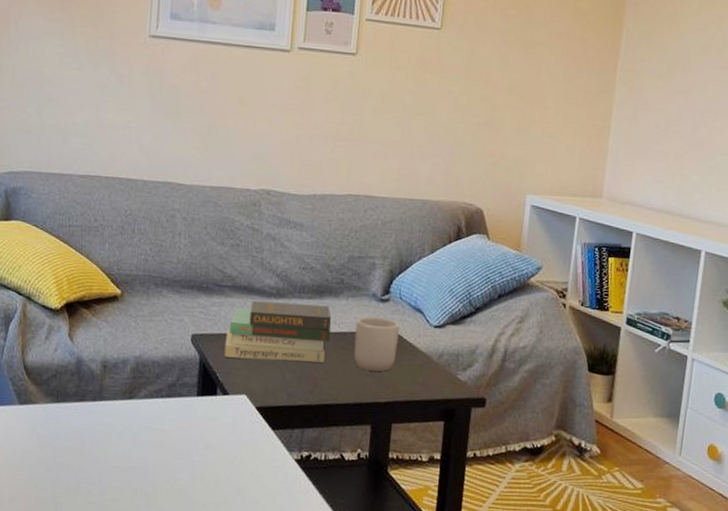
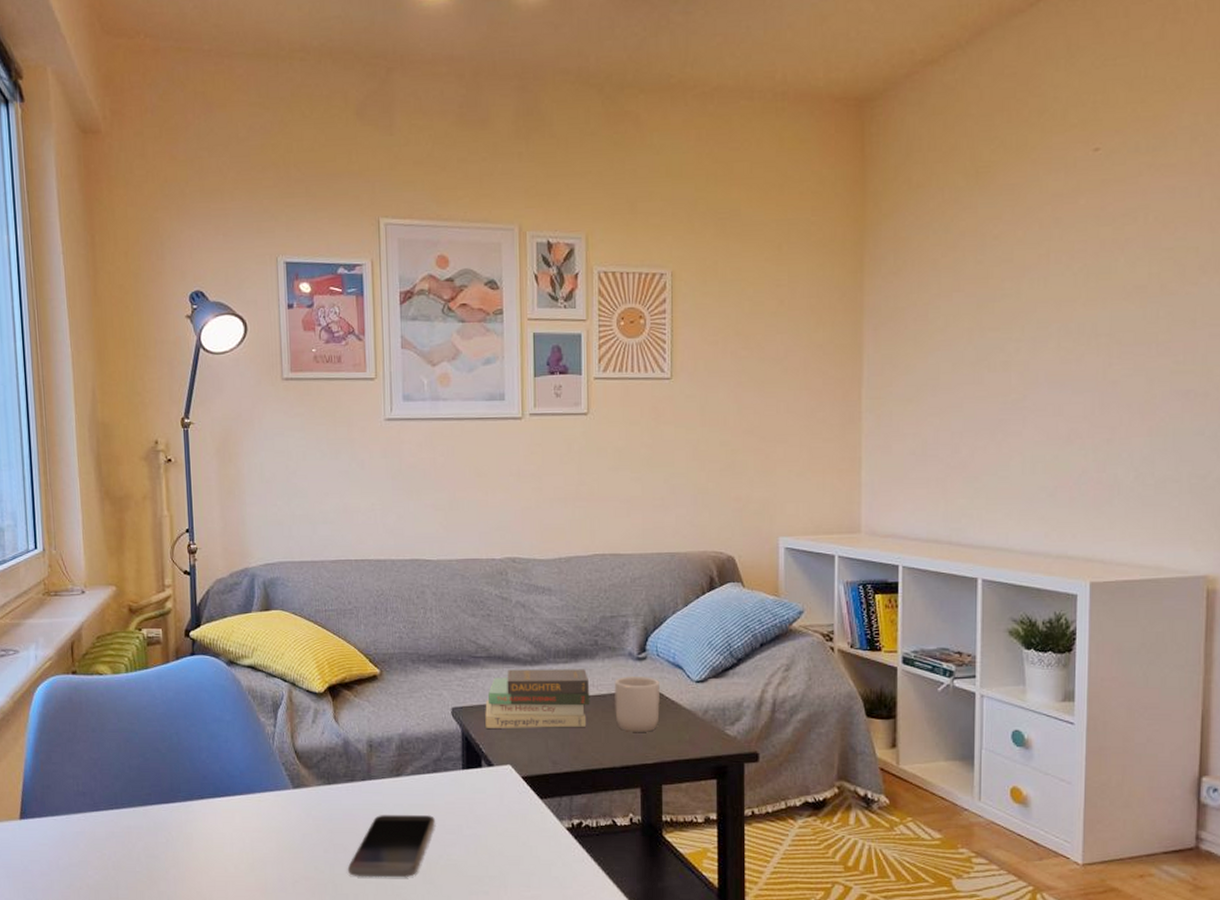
smartphone: none [69,436,166,500] -> present [347,815,436,878]

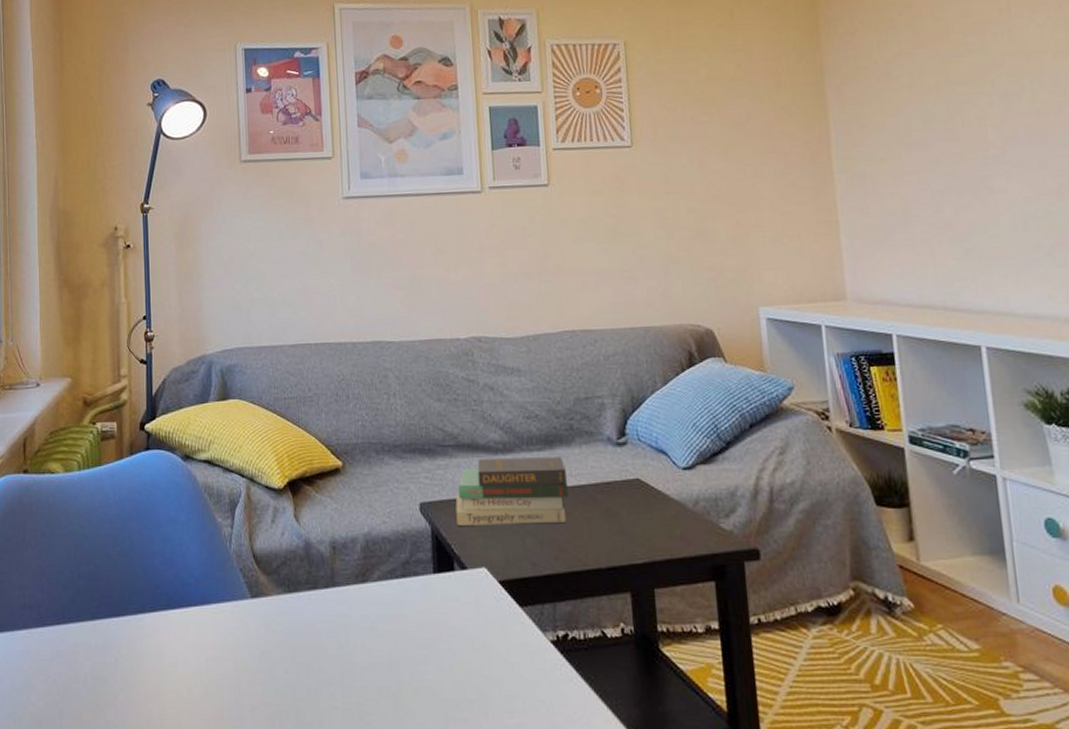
smartphone: present [347,815,436,878] -> none [310,628,407,703]
mug: present [614,676,660,732] -> none [594,464,646,527]

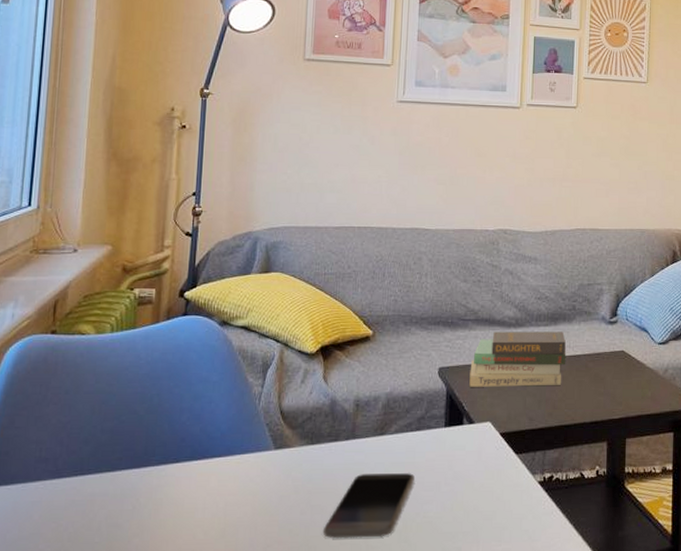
smartphone: none [310,628,407,703] -> present [322,473,416,539]

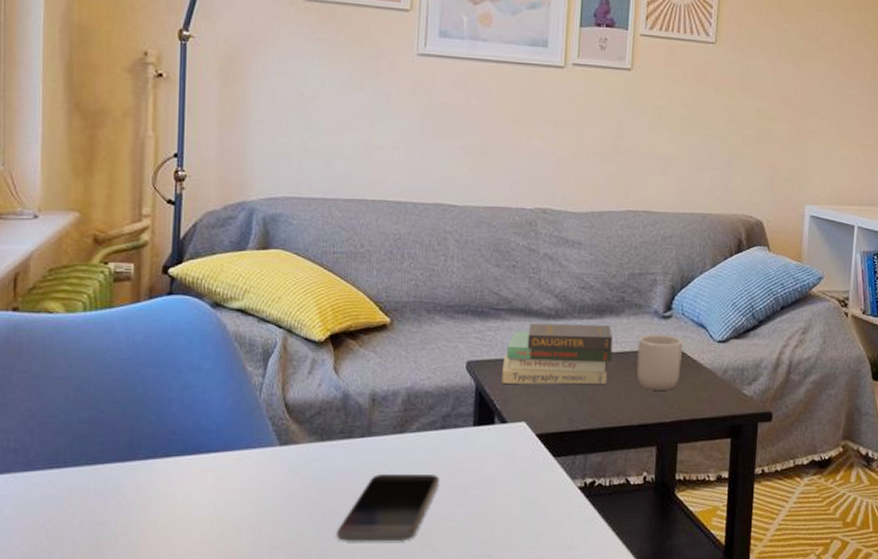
mug: none [587,339,627,390] -> present [636,334,683,390]

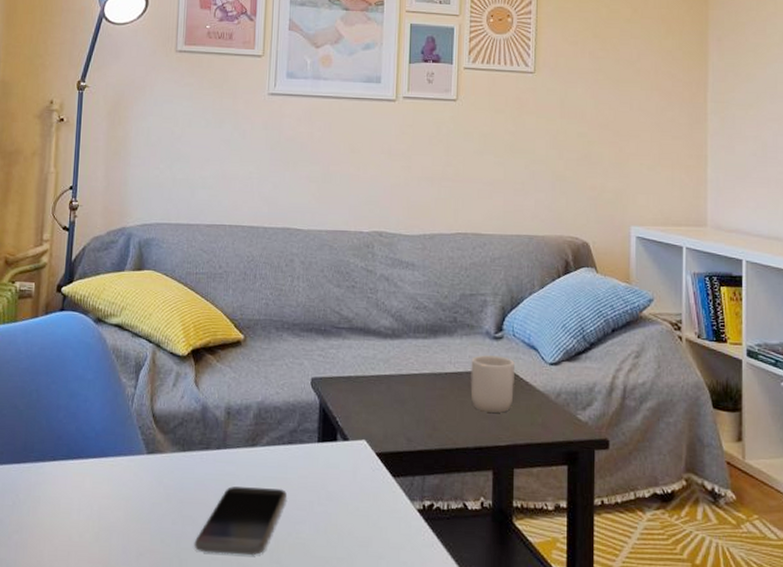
books: present [502,323,613,385] -> none [343,342,447,404]

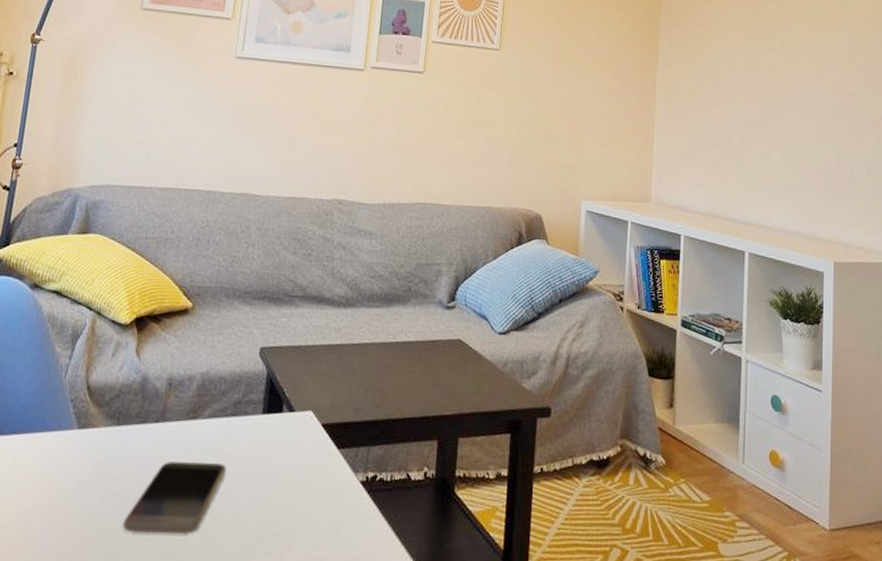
mug: present [470,355,515,413] -> none [420,324,465,382]

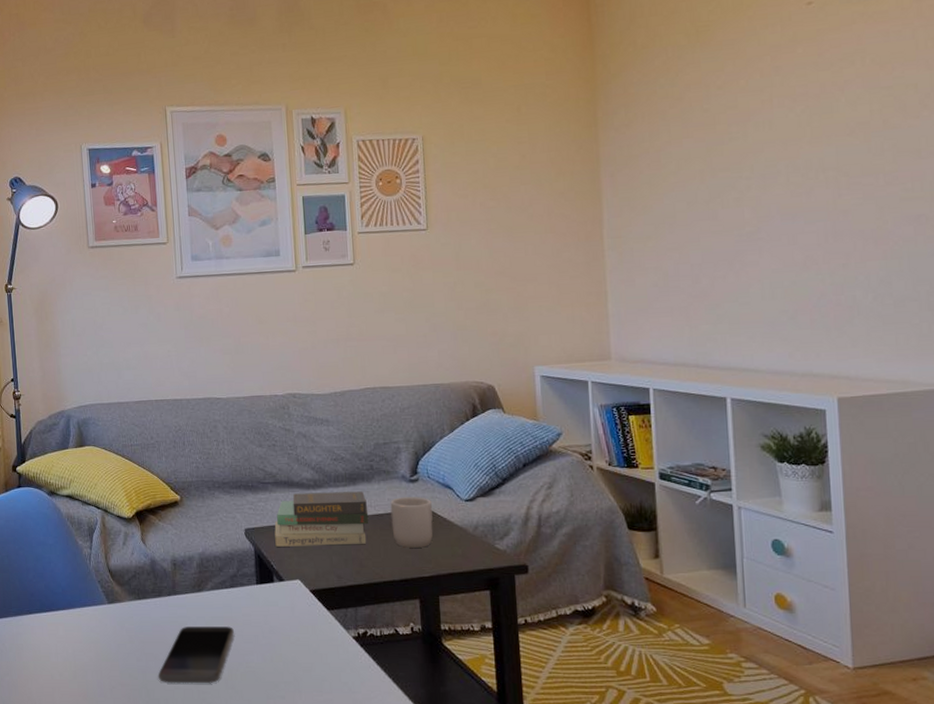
books: none [292,311,399,374] -> present [274,491,369,547]
mug: none [420,324,465,382] -> present [390,497,434,548]

